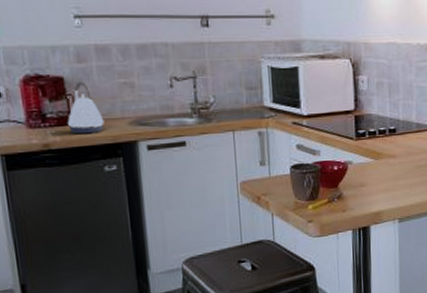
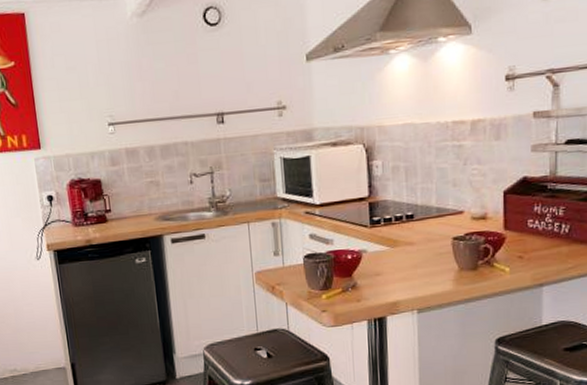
kettle: present [67,81,104,135] -> none [104,182,135,231]

